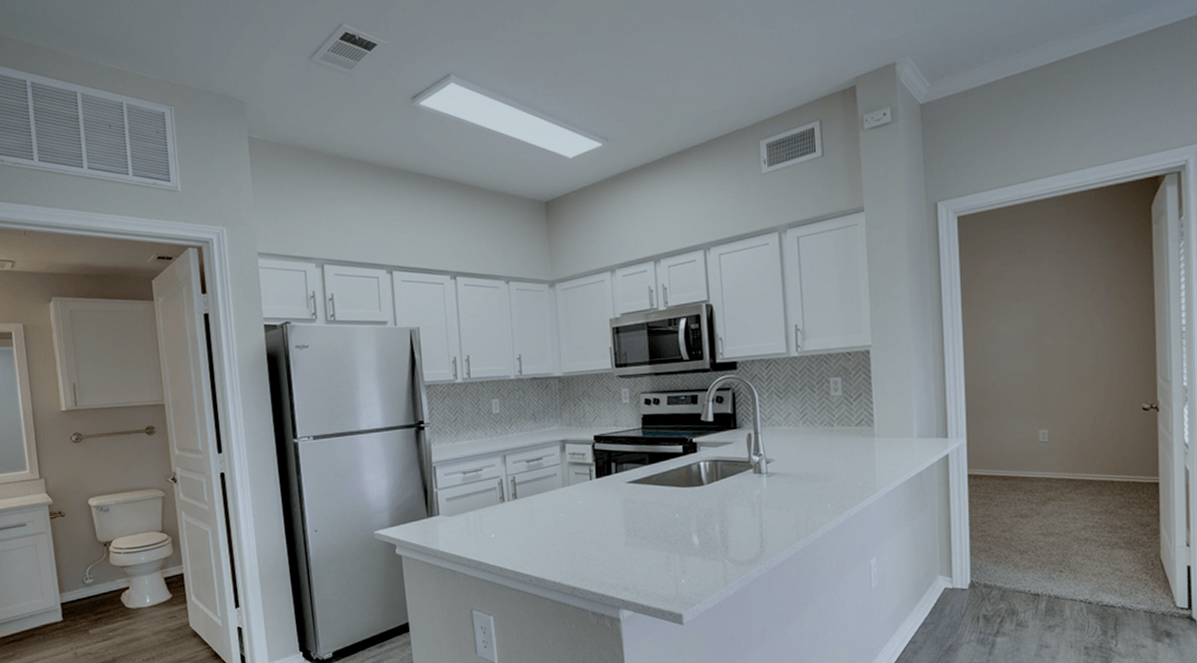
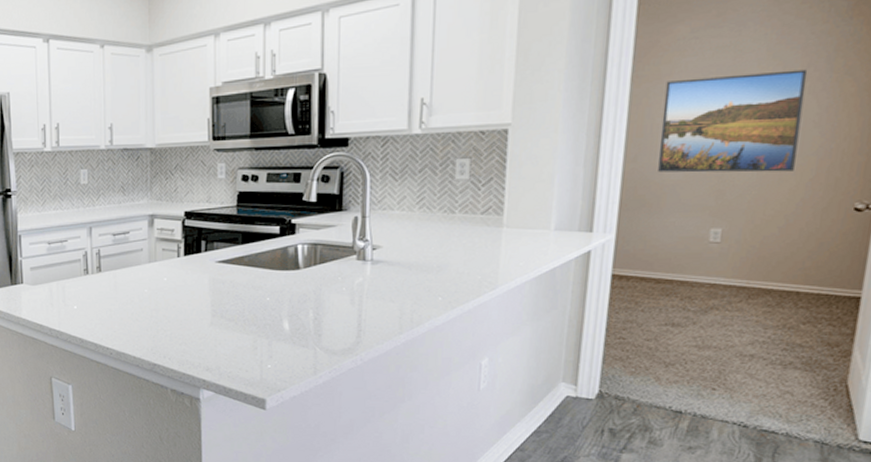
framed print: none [989,295,1094,384] -> present [658,69,808,173]

